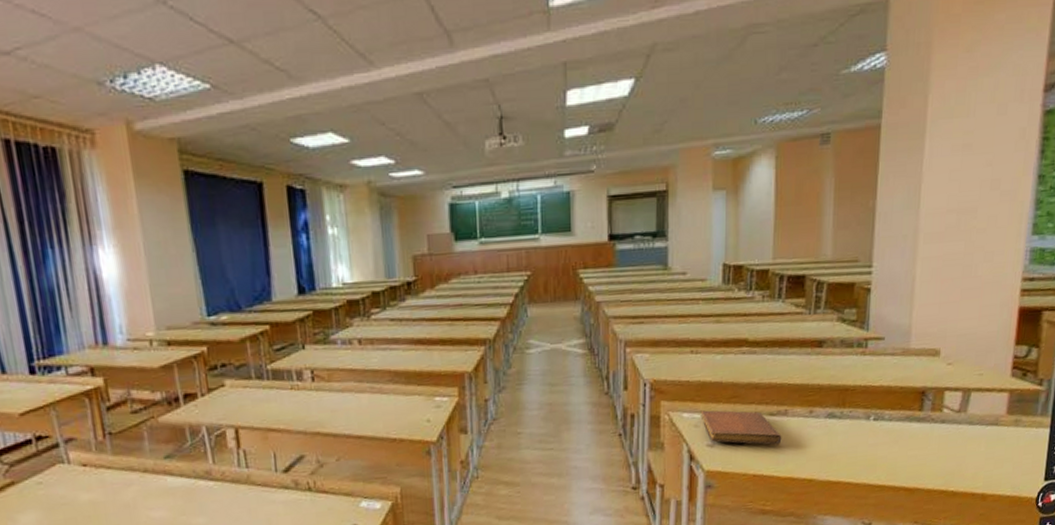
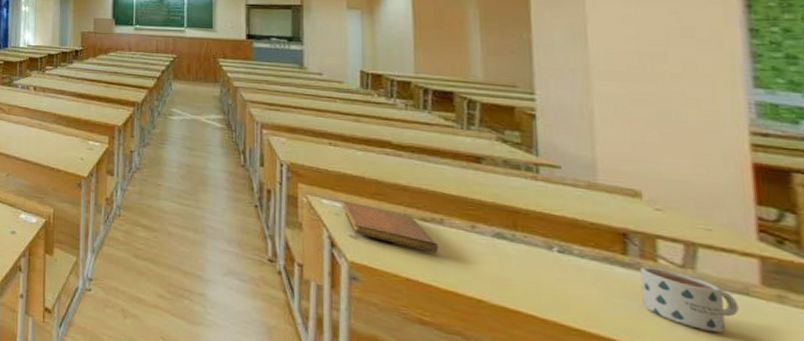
mug: none [927,416,990,462] -> present [640,267,739,332]

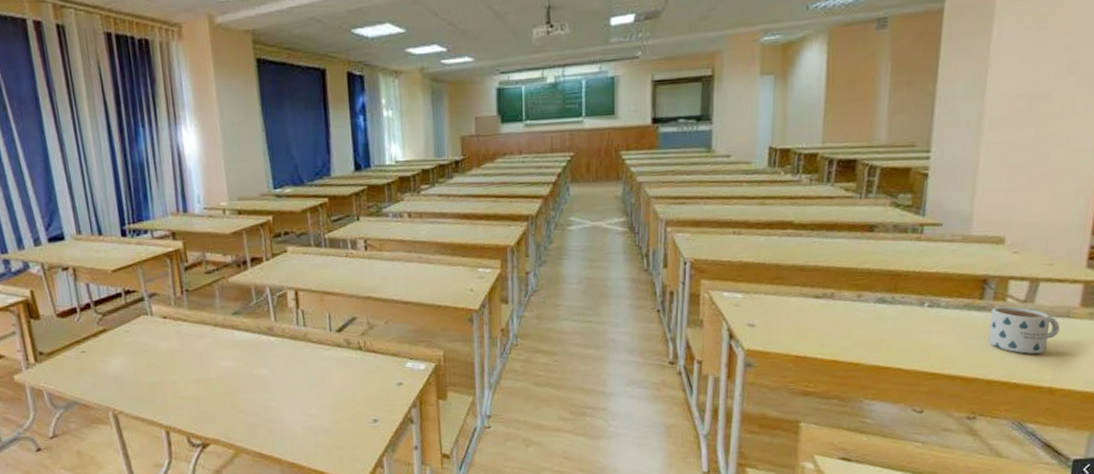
notebook: present [341,200,439,252] -> none [741,290,828,327]

